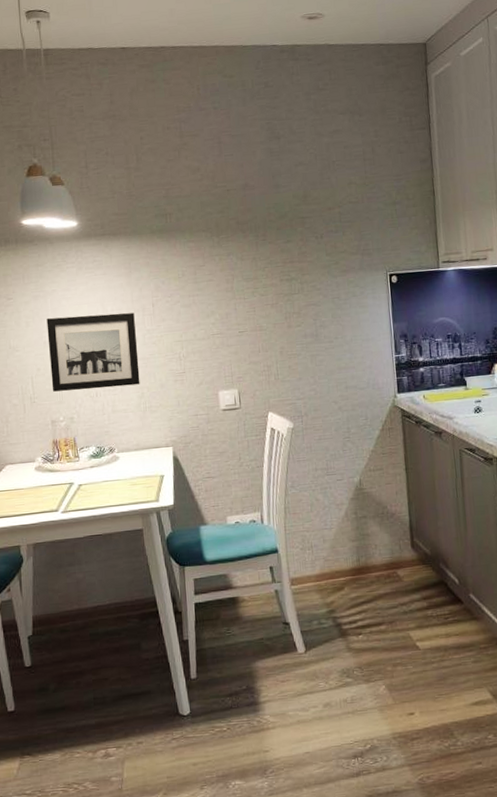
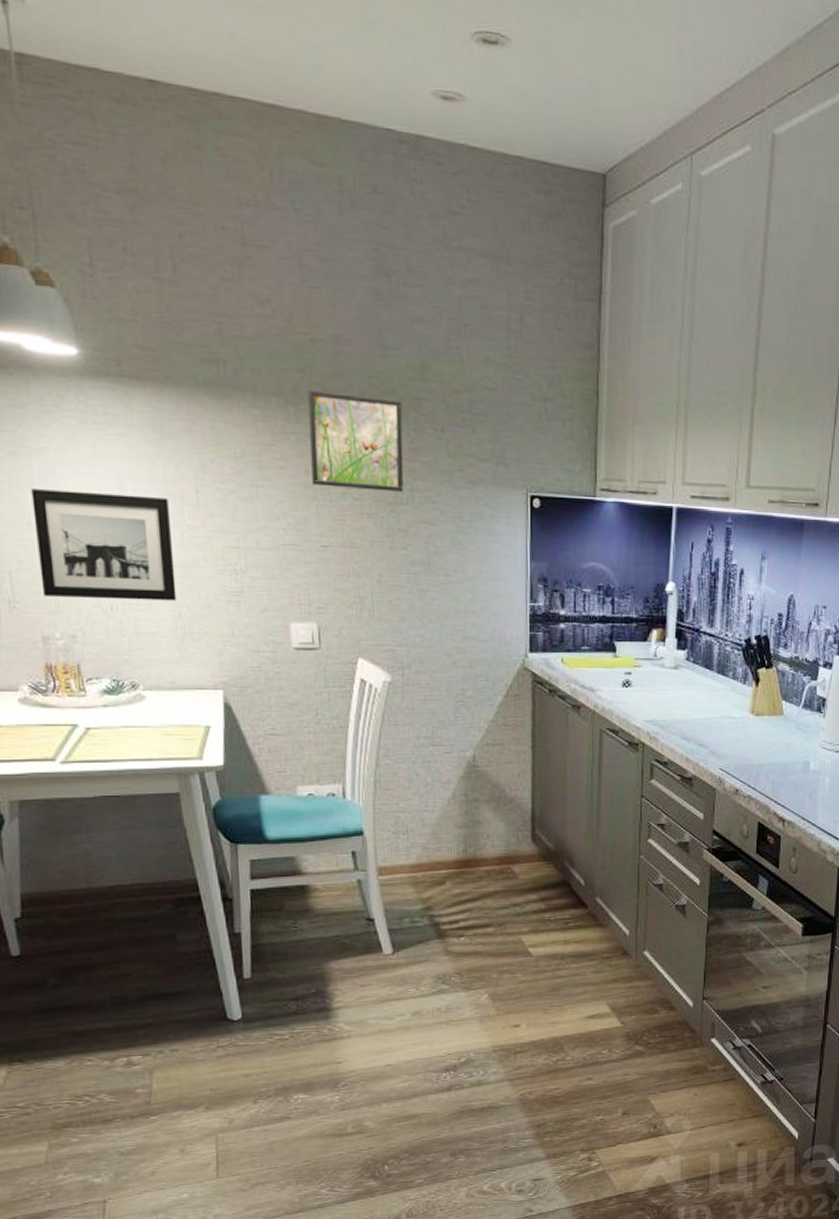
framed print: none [226,220,296,289] -> present [308,390,404,492]

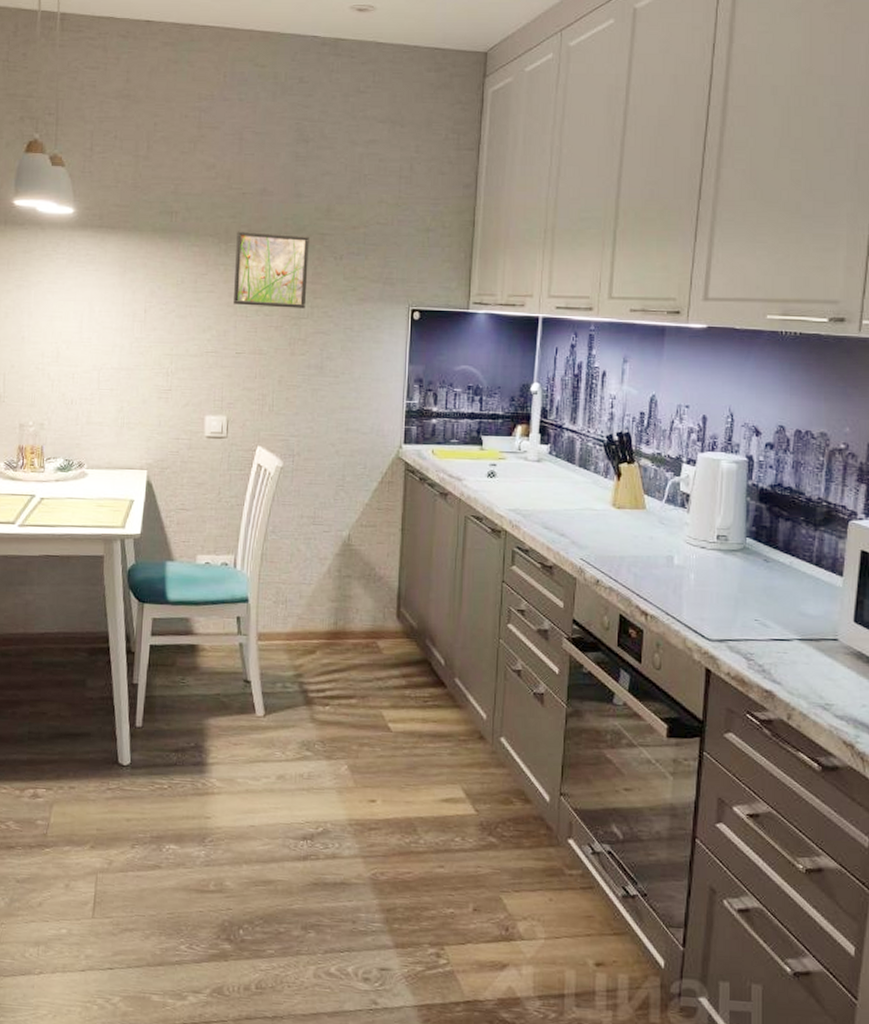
wall art: present [31,487,177,601] -> none [24,311,124,397]

